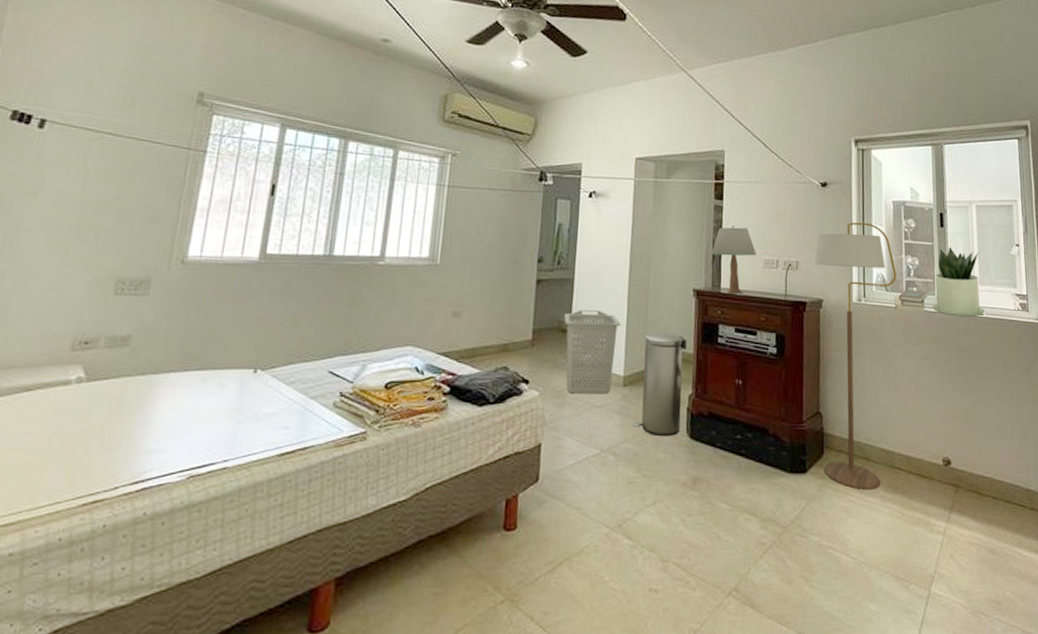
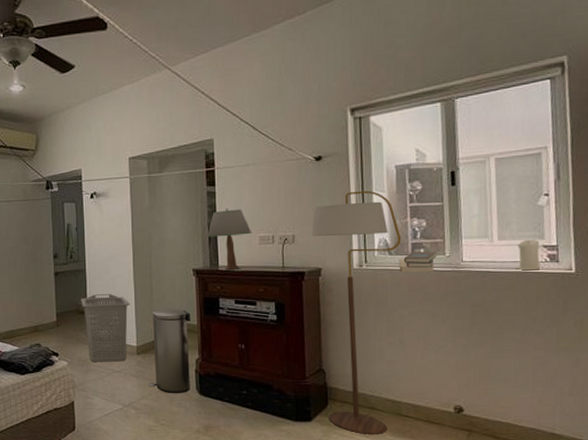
planter: present [933,246,985,317] -> none [443,204,505,274]
candle: none [994,287,1014,318] -> present [515,240,540,271]

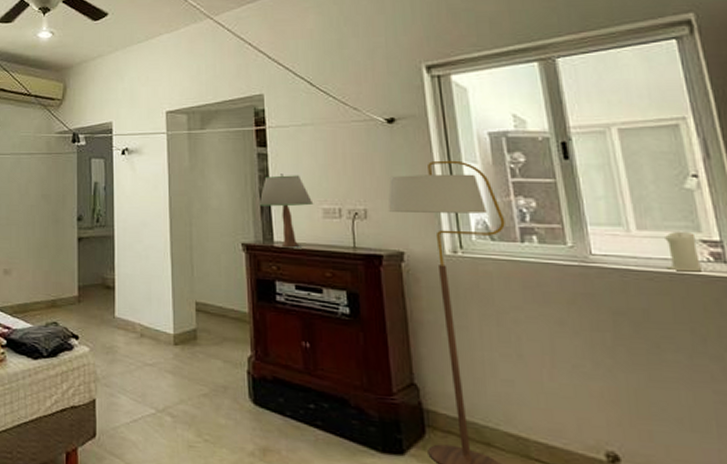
laundry basket: present [81,294,130,362] -> none [107,266,166,353]
pedal bin: present [148,309,191,393] -> none [188,290,241,400]
books: present [399,251,436,273] -> none [505,238,555,266]

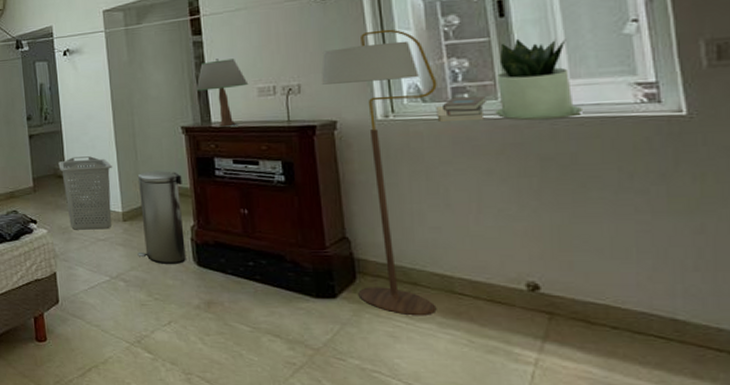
laundry basket: none [107,266,166,353] -> present [58,156,112,230]
pedal bin: none [188,290,241,400] -> present [137,171,186,264]
books: none [505,238,555,266] -> present [436,95,486,123]
planter: none [563,183,651,272] -> present [495,38,582,121]
candle: present [665,232,701,272] -> none [598,76,634,115]

